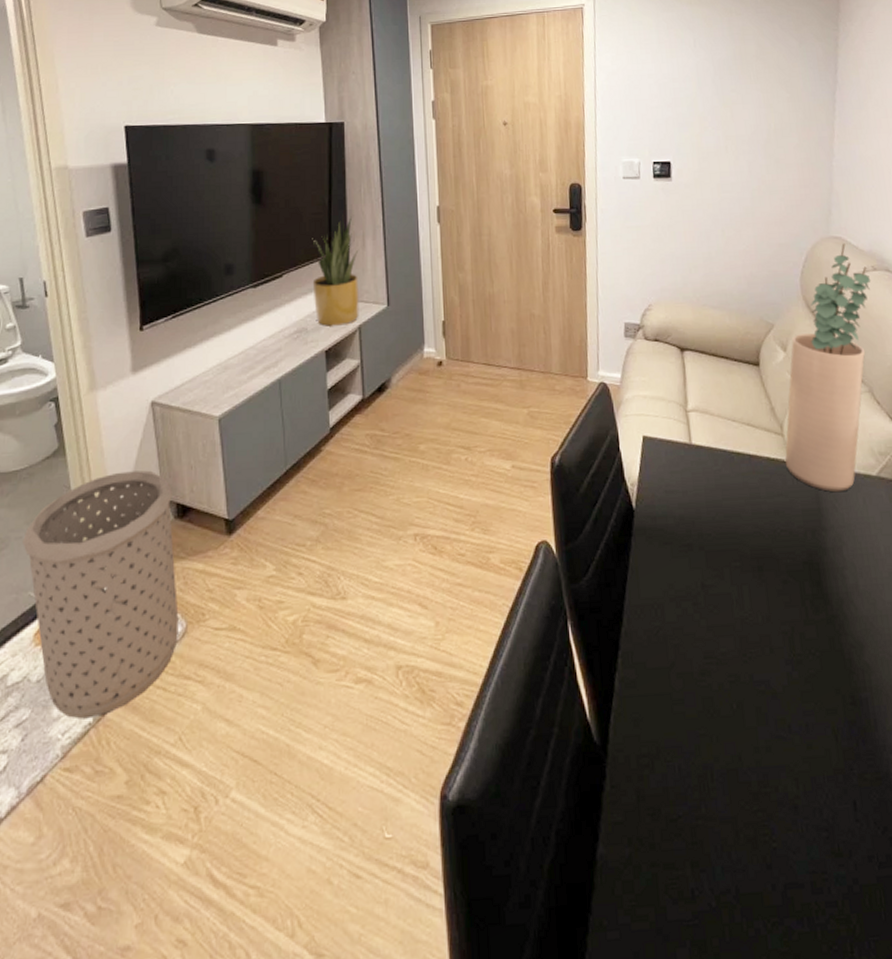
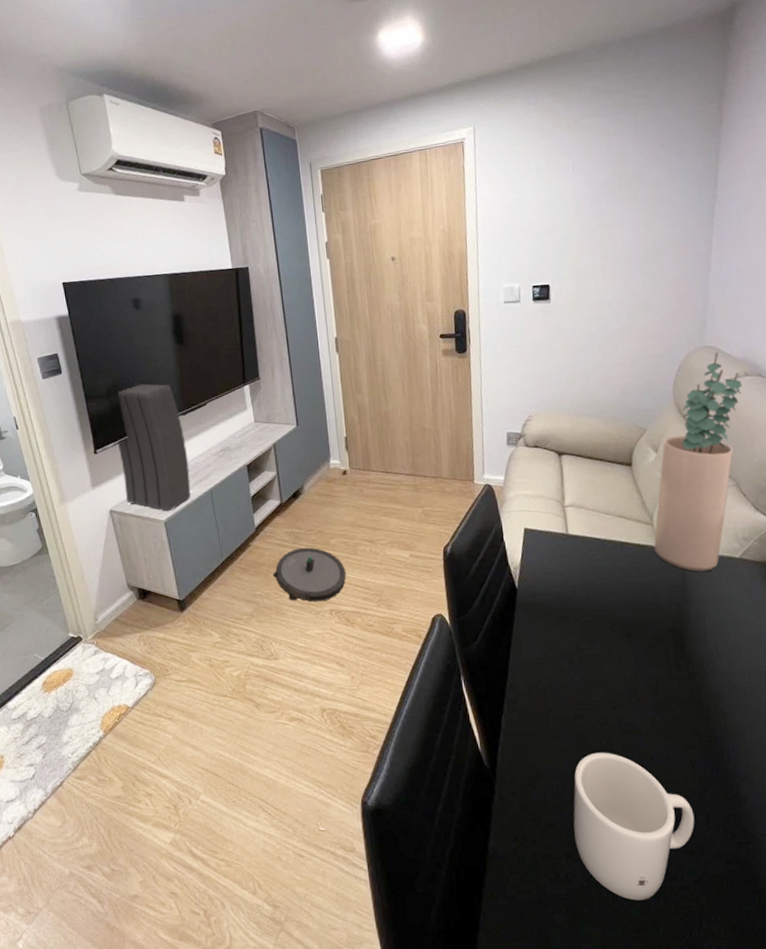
laundry basket: present [23,470,179,719] -> none [24,563,150,744]
speaker: none [170,247,255,406] -> present [117,383,191,512]
planter: present [312,215,359,326] -> none [228,350,273,445]
robot vacuum: none [346,454,436,524] -> present [272,547,346,602]
mug: none [699,720,841,925] -> present [573,752,695,901]

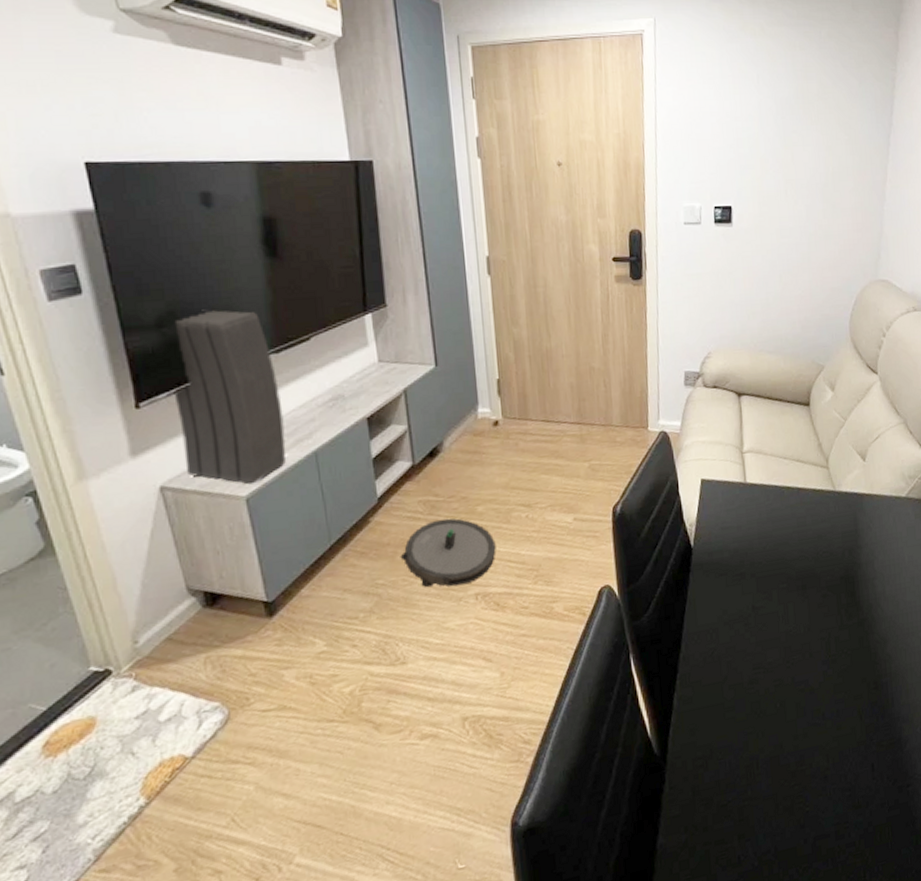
mug: present [573,752,695,901] -> none [746,716,862,870]
vase: present [653,352,743,573] -> none [828,286,912,515]

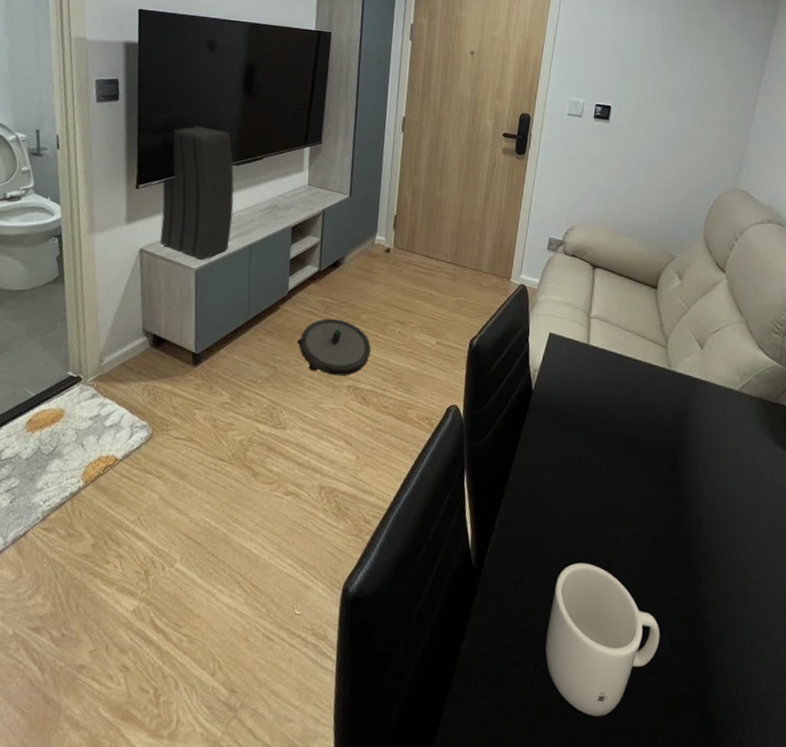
mug: none [746,716,862,870] -> present [545,562,660,717]

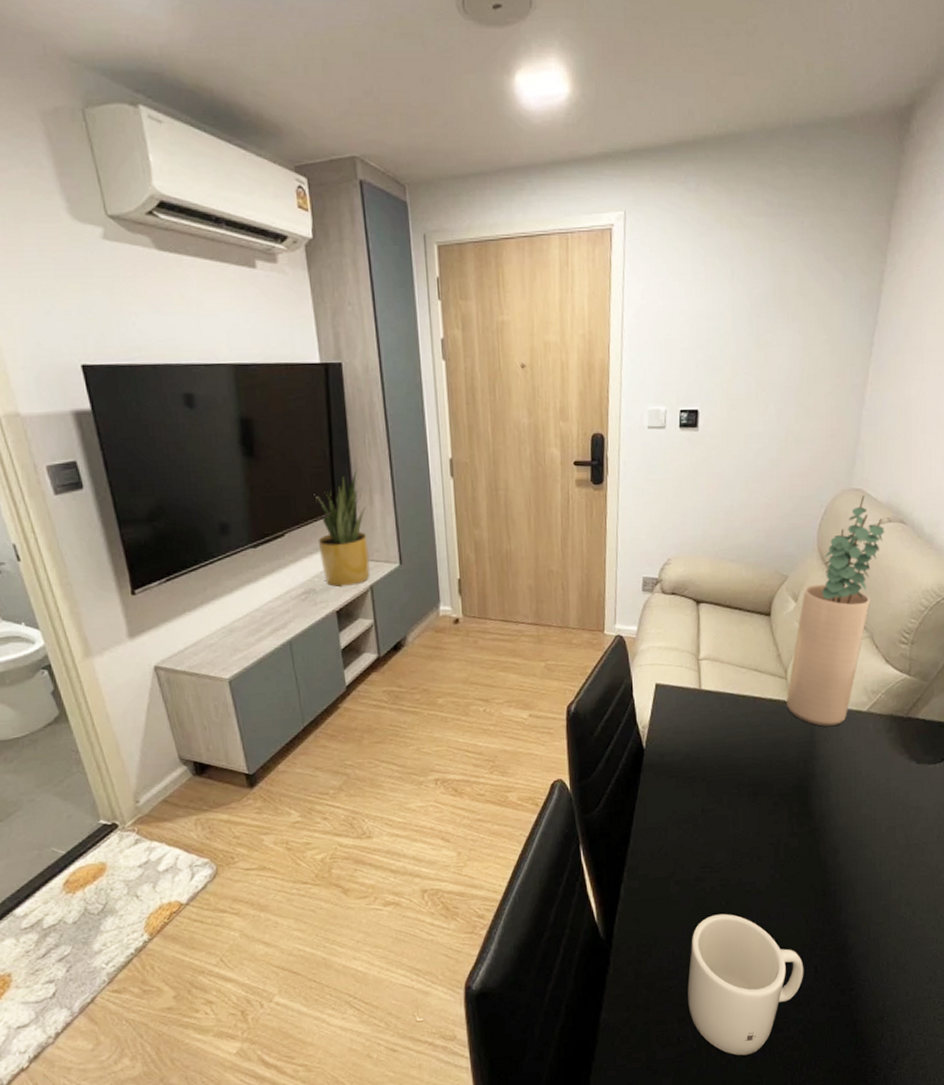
speaker: present [159,124,234,261] -> none [163,505,264,668]
planter: none [287,114,330,208] -> present [314,469,370,587]
robot vacuum: present [296,318,371,376] -> none [366,708,455,771]
vase: none [664,196,765,400] -> present [786,495,885,727]

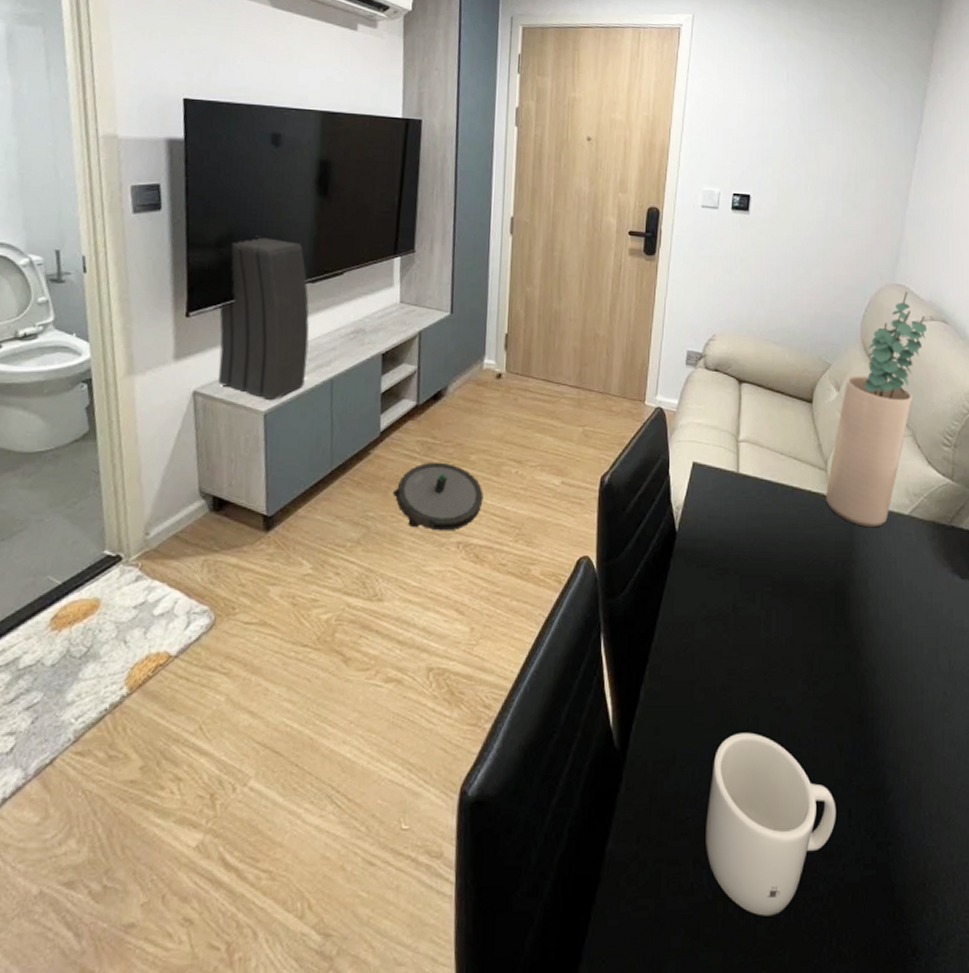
speaker: none [163,505,264,668] -> present [217,236,310,401]
planter: present [314,469,370,587] -> none [374,217,425,330]
robot vacuum: none [366,708,455,771] -> present [392,462,483,531]

